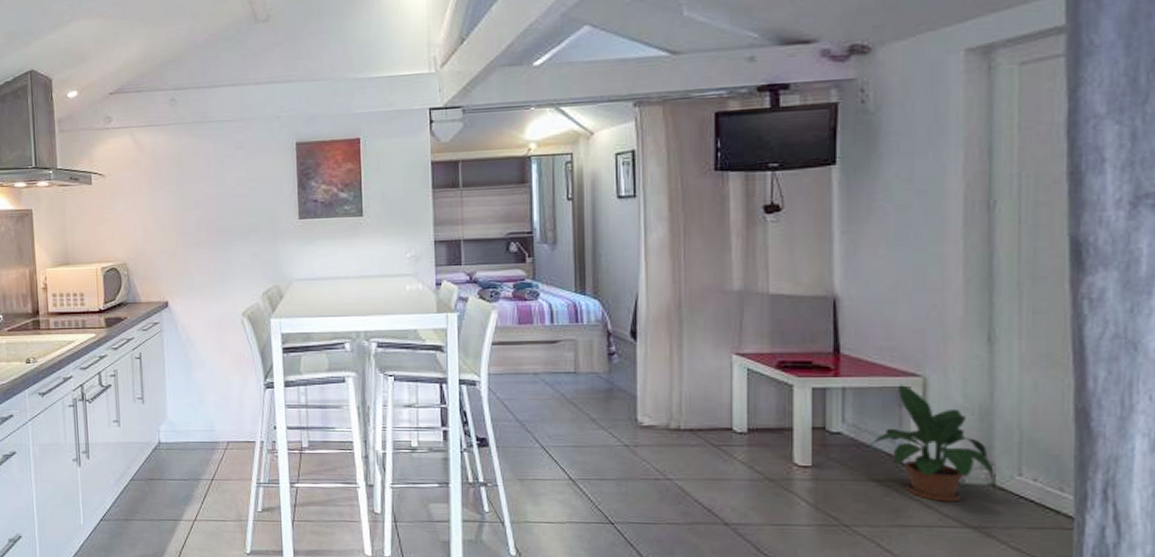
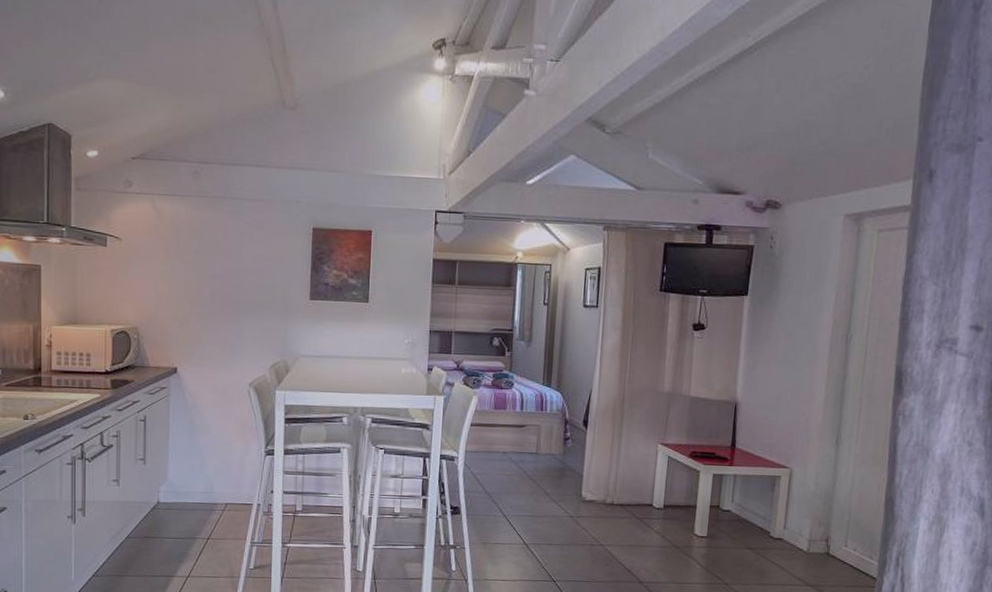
potted plant: present [869,385,994,502] -> none [748,474,830,566]

